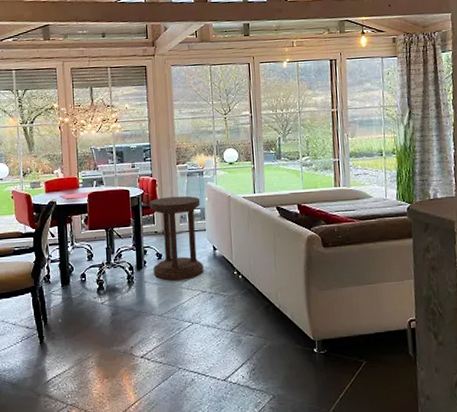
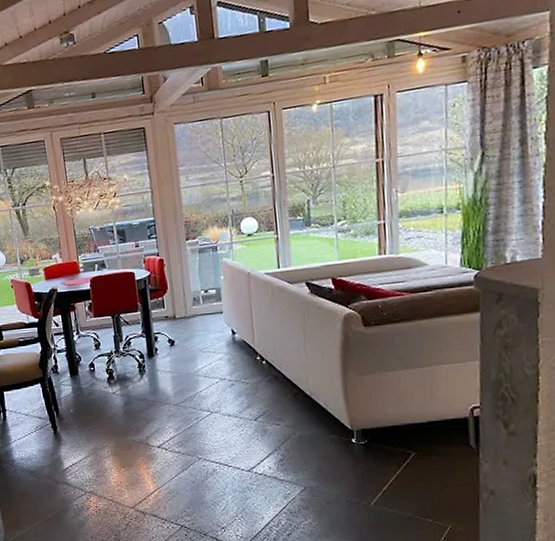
side table: present [149,196,204,281] -> none [157,275,222,369]

